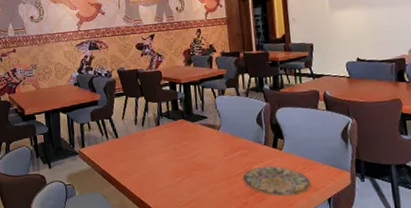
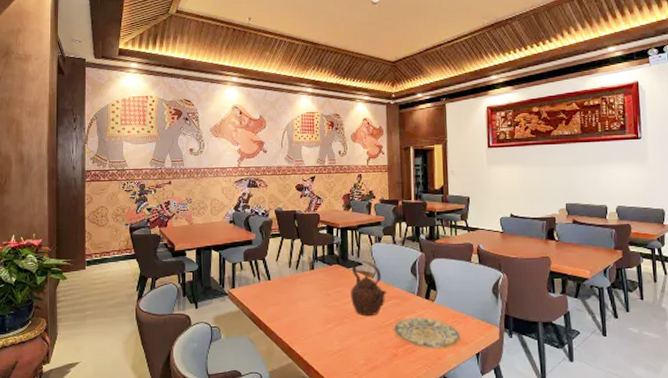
teapot: none [196,113,234,168] -> present [350,260,387,317]

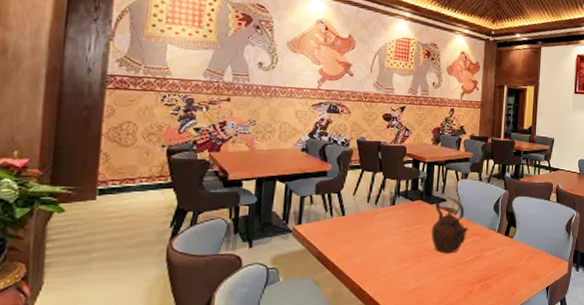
plate: present [393,317,460,349] -> none [471,253,534,285]

